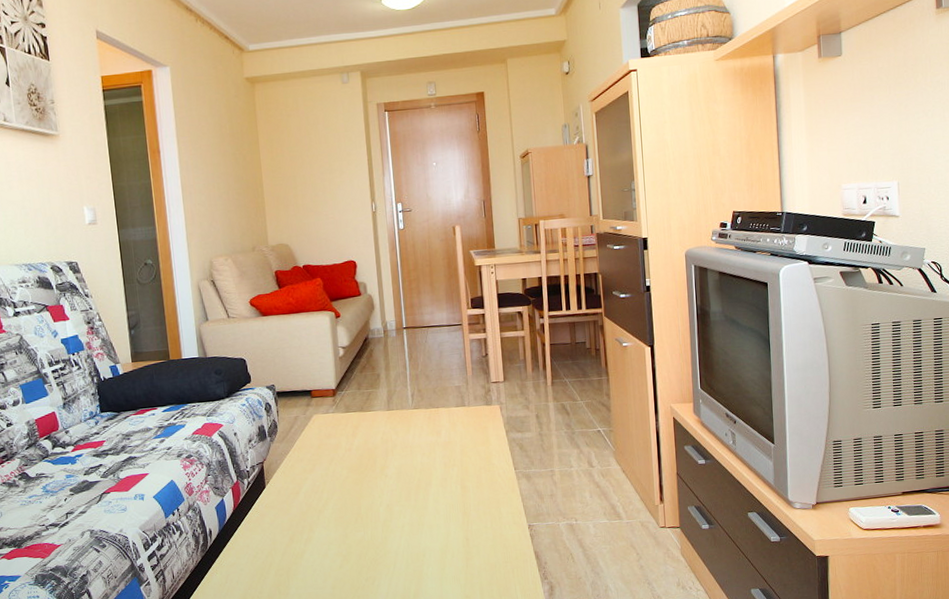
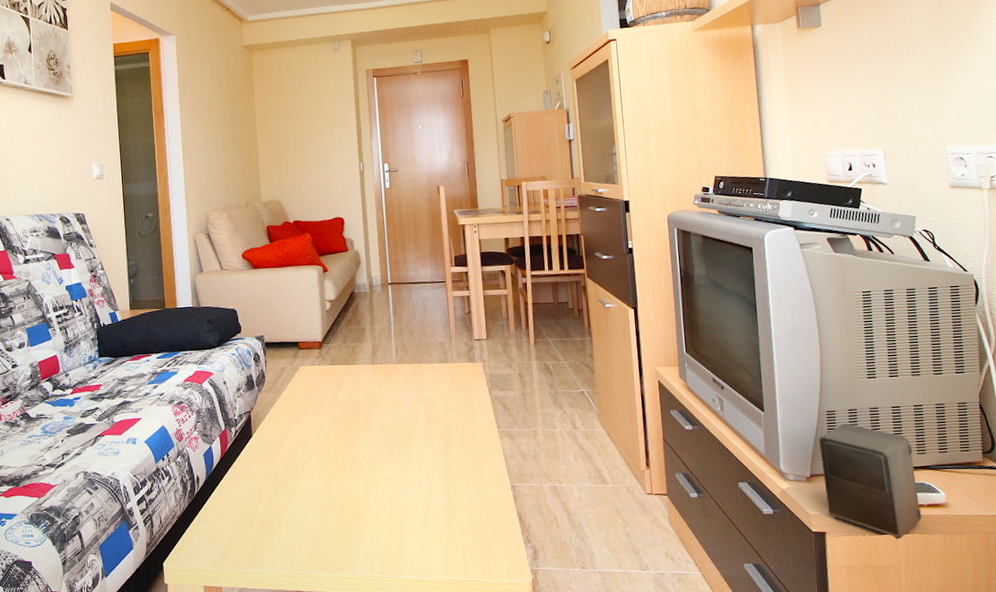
speaker: none [825,452,918,560] -> present [819,423,922,540]

